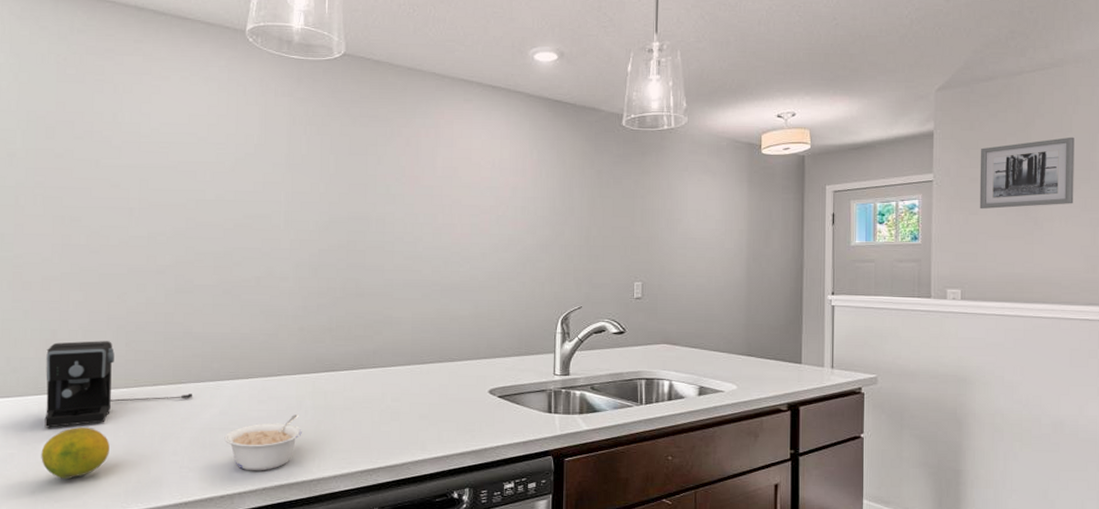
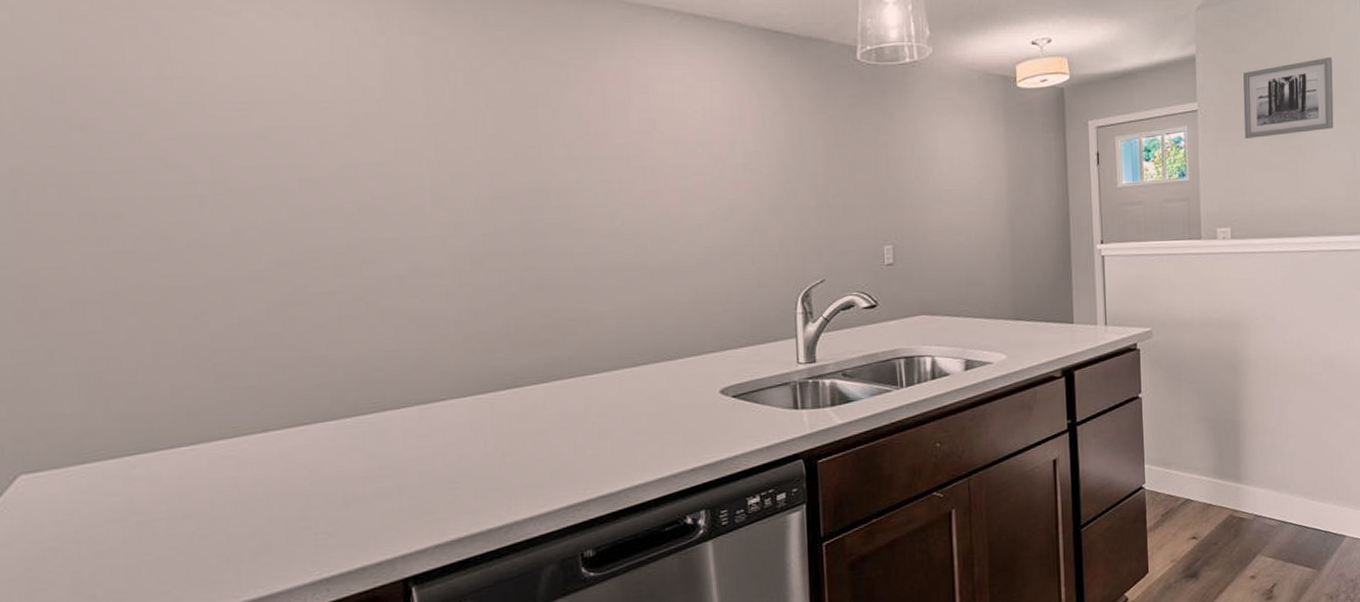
fruit: present [41,427,110,479] -> none [99,498,206,572]
coffee maker: present [44,341,193,428] -> none [90,379,323,507]
legume: present [224,415,302,471] -> none [374,447,482,527]

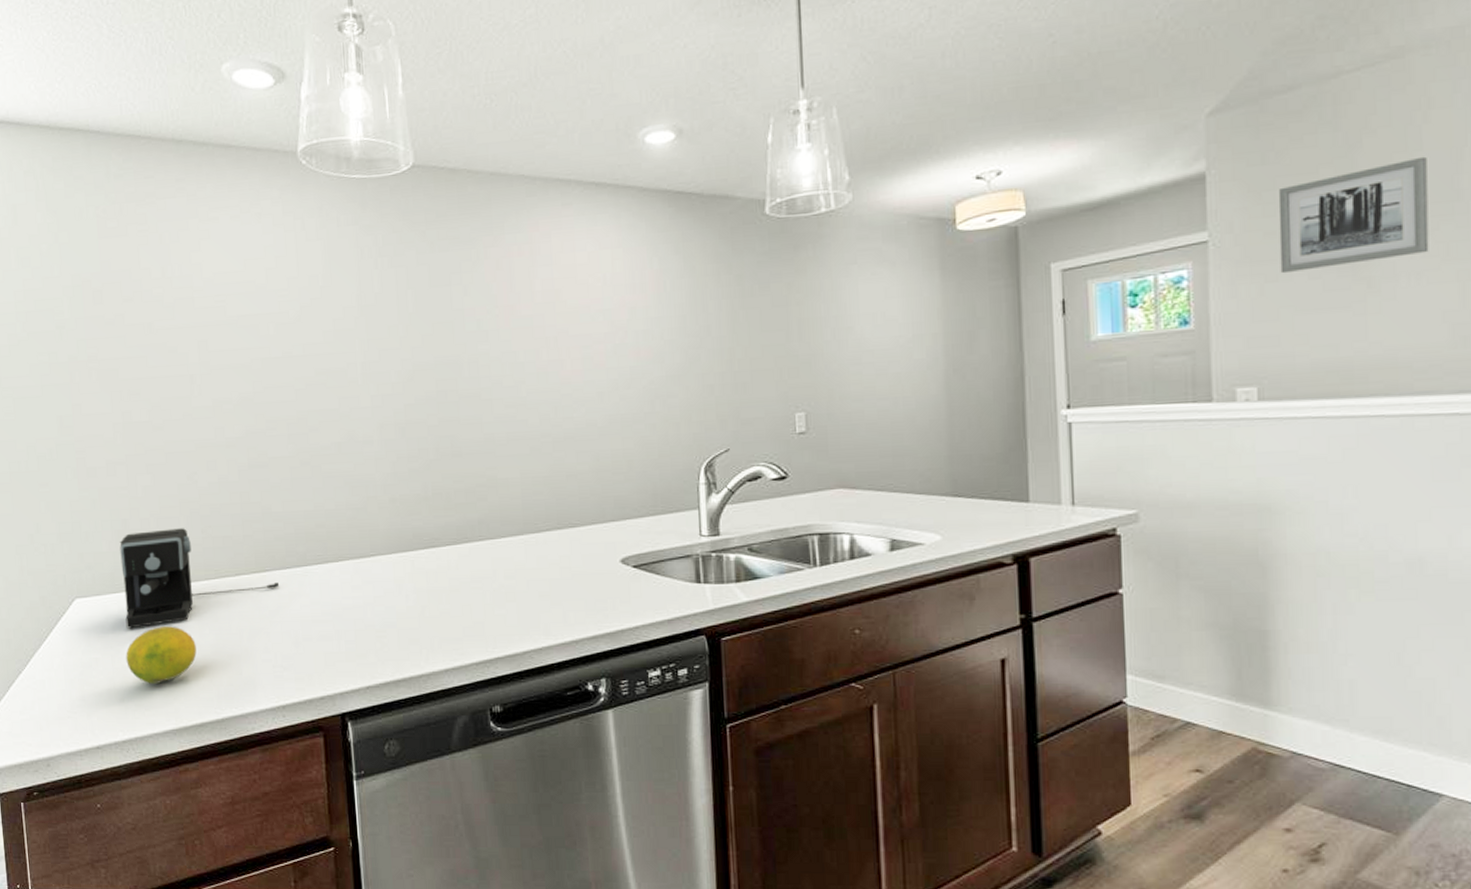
coffee maker: none [90,379,323,507] -> present [119,528,280,629]
fruit: none [99,498,206,572] -> present [126,626,197,684]

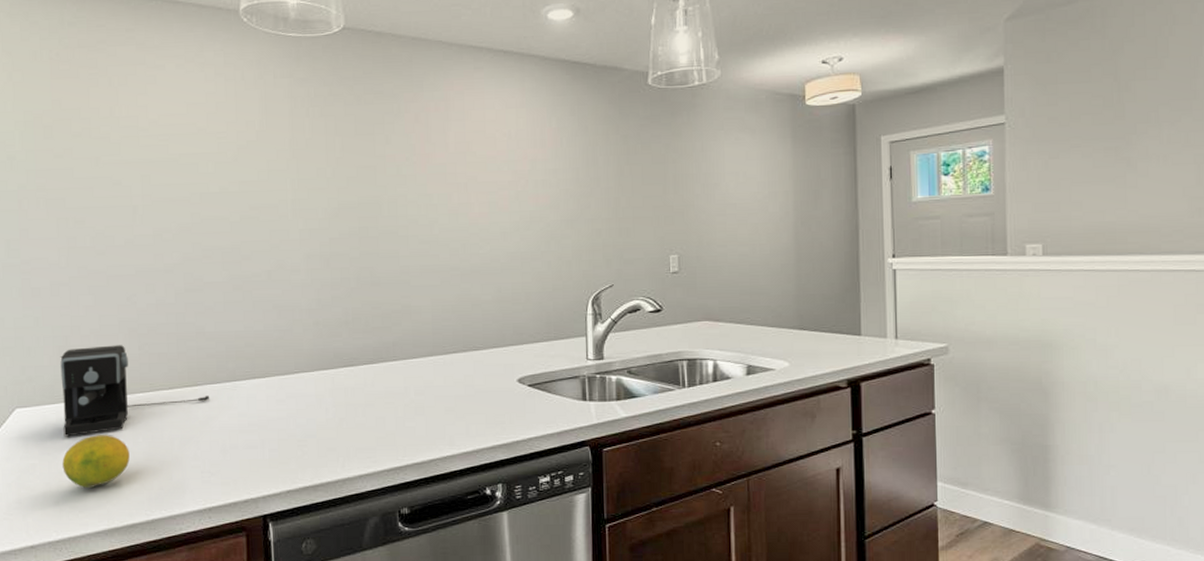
wall art: present [1278,156,1429,274] -> none [1059,62,1173,152]

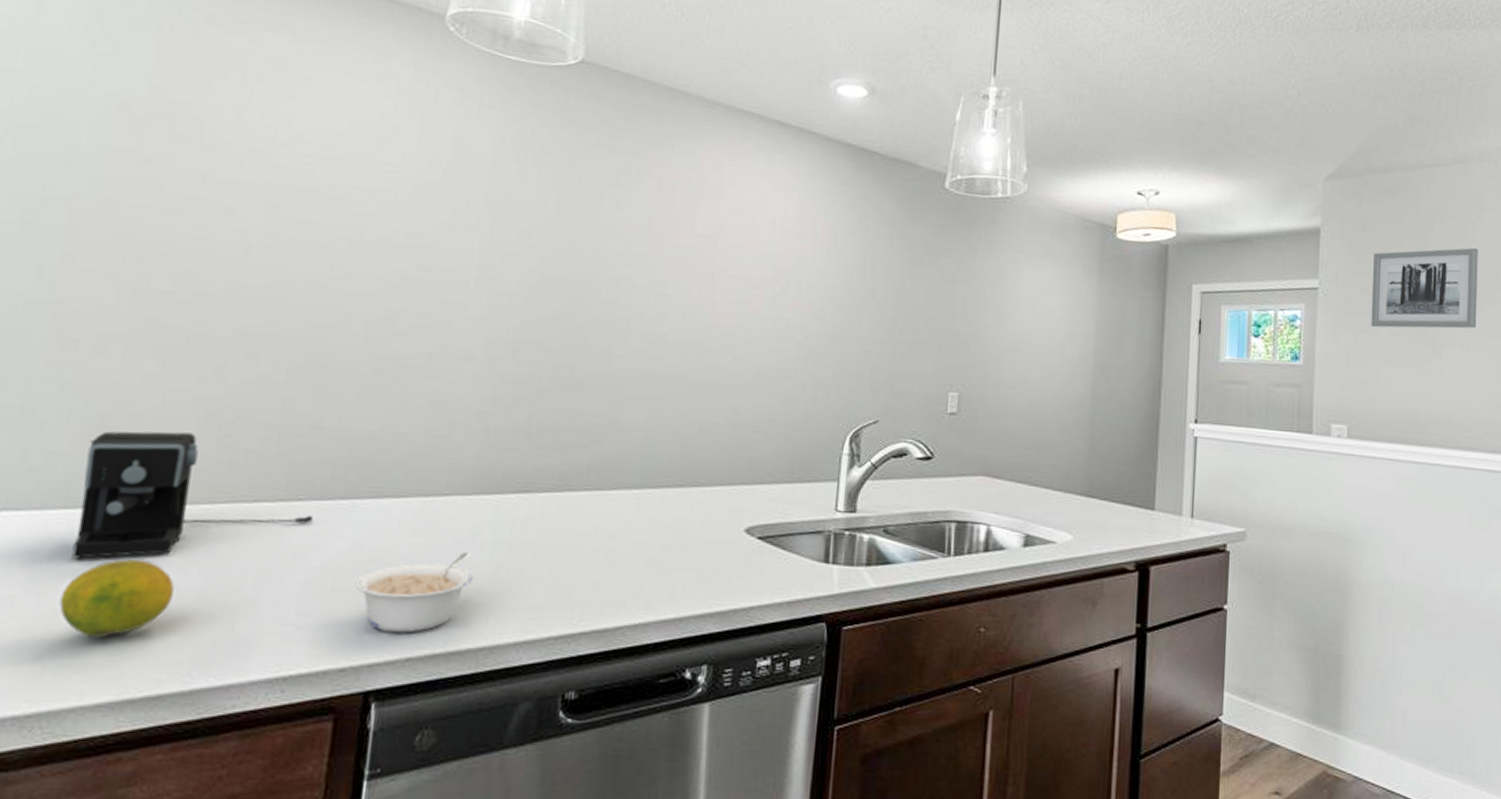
legume: none [245,413,324,474] -> present [355,552,473,633]
wall art: none [1059,62,1173,152] -> present [1371,247,1478,329]

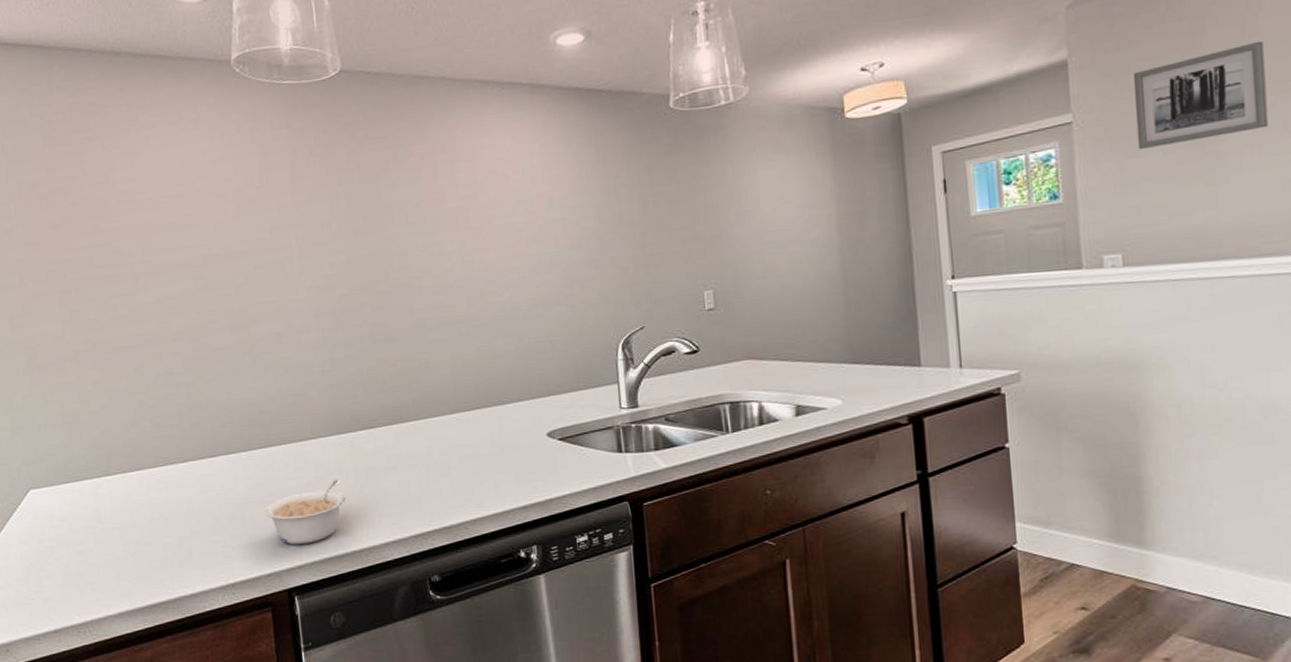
fruit: present [59,559,174,637] -> none [80,512,148,568]
coffee maker: present [71,431,314,559] -> none [71,419,226,517]

